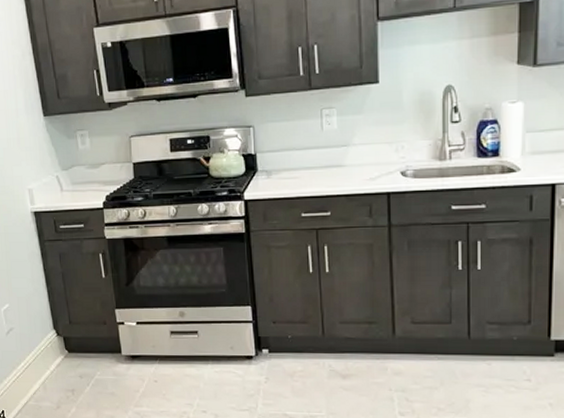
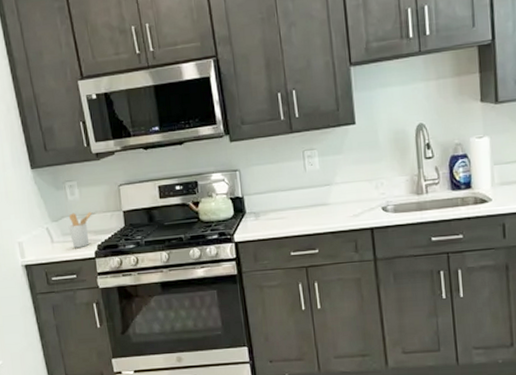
utensil holder: none [78,161,103,197] -> present [68,211,93,248]

